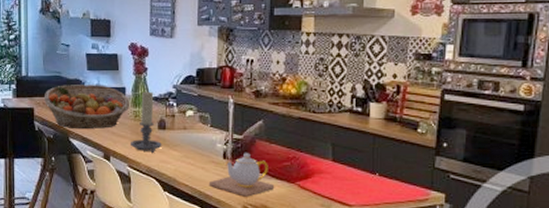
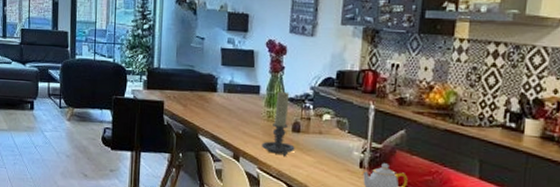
fruit basket: present [43,85,130,130] -> none [174,79,265,127]

